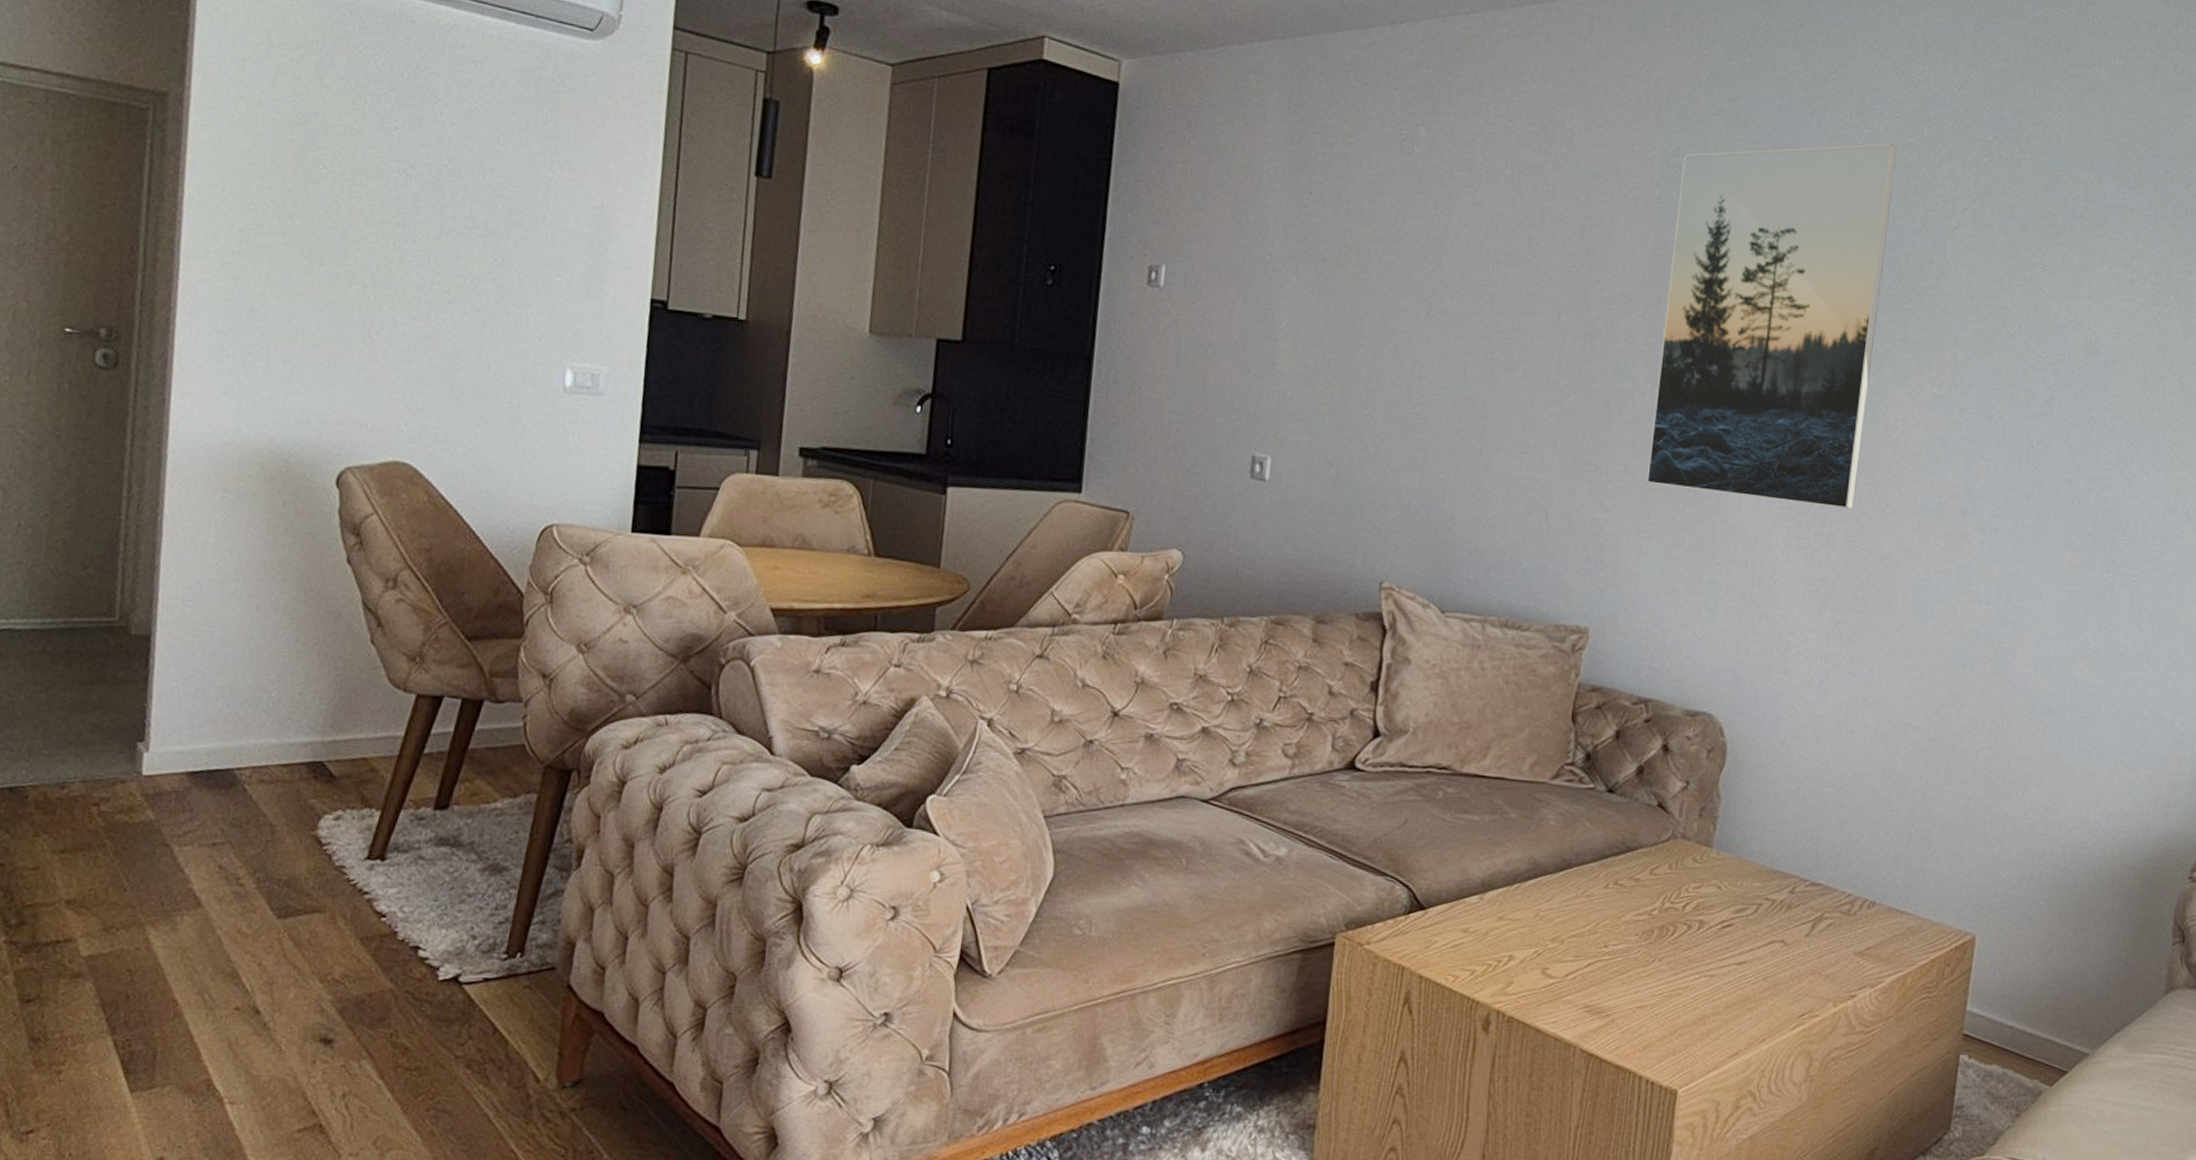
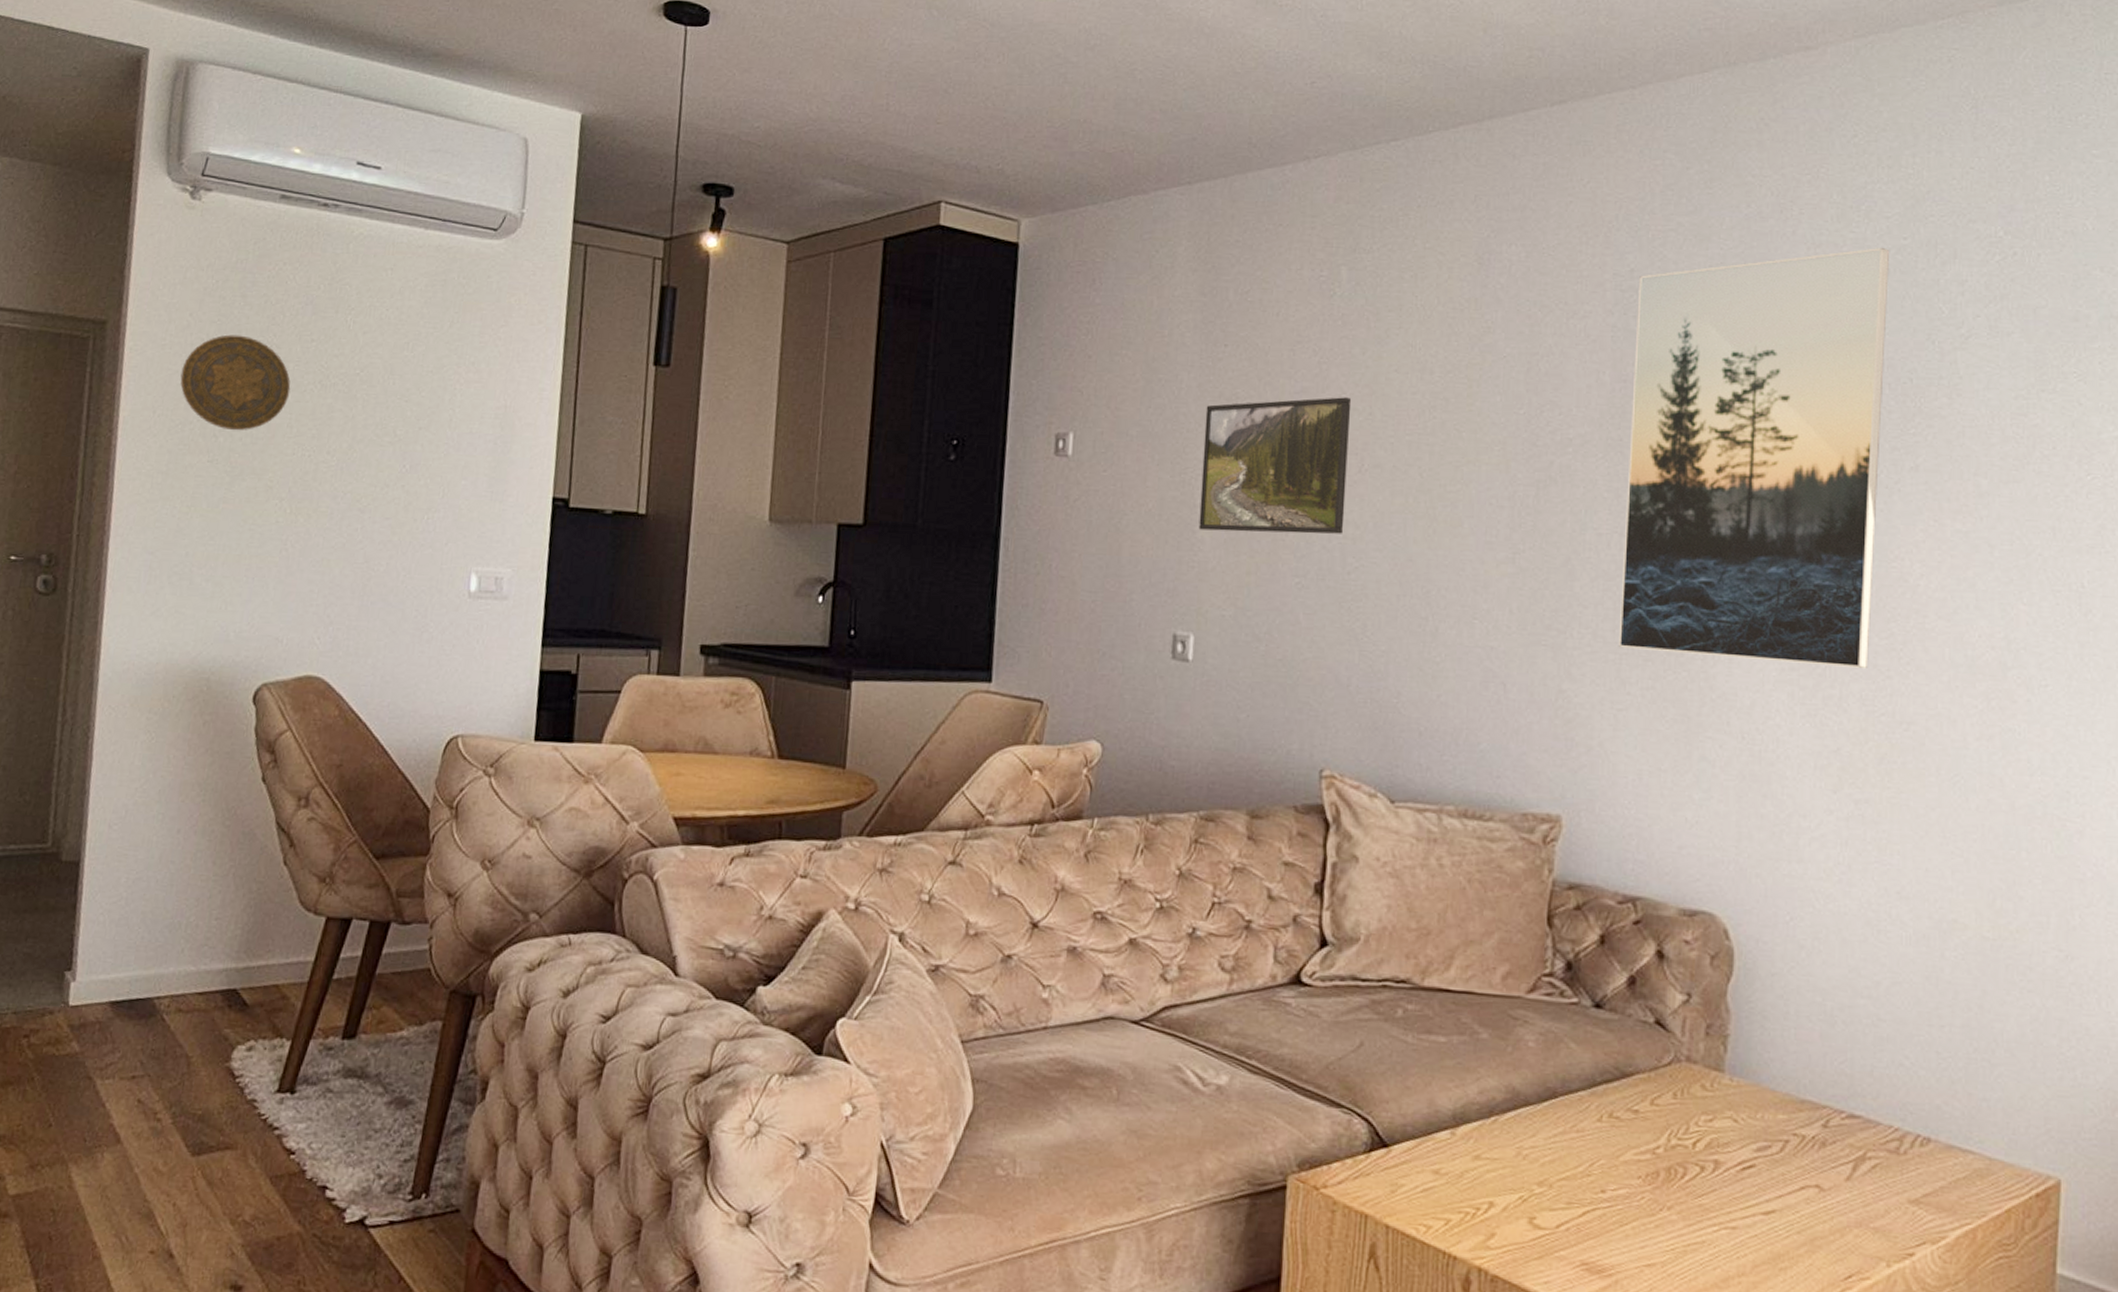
decorative plate: none [251,116,373,215] -> present [180,334,291,431]
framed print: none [1279,246,1424,372] -> present [1198,397,1352,534]

